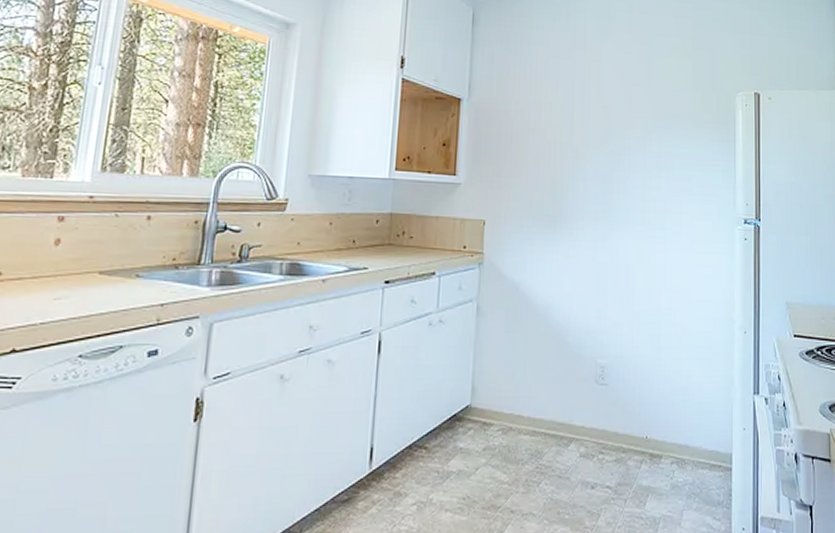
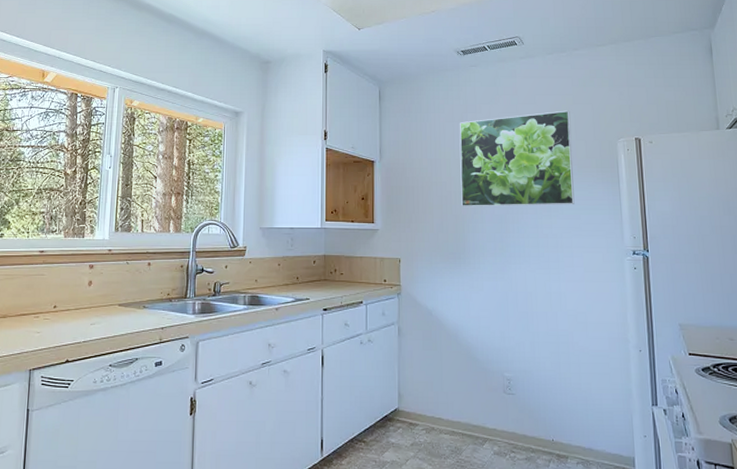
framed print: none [562,55,689,165] -> present [459,110,575,207]

